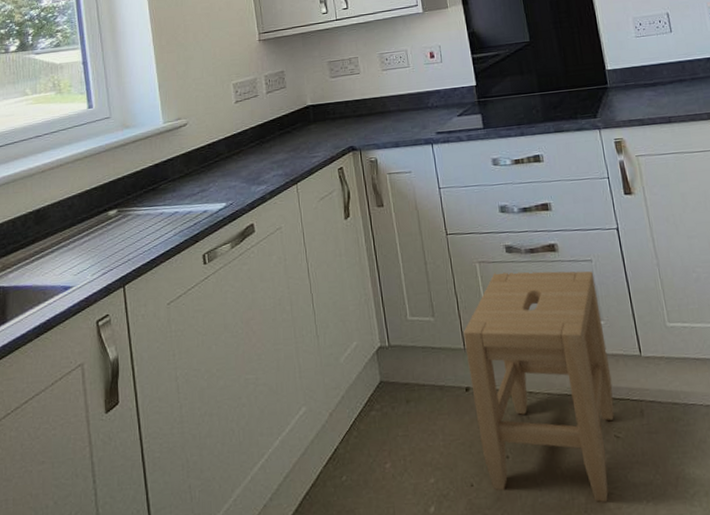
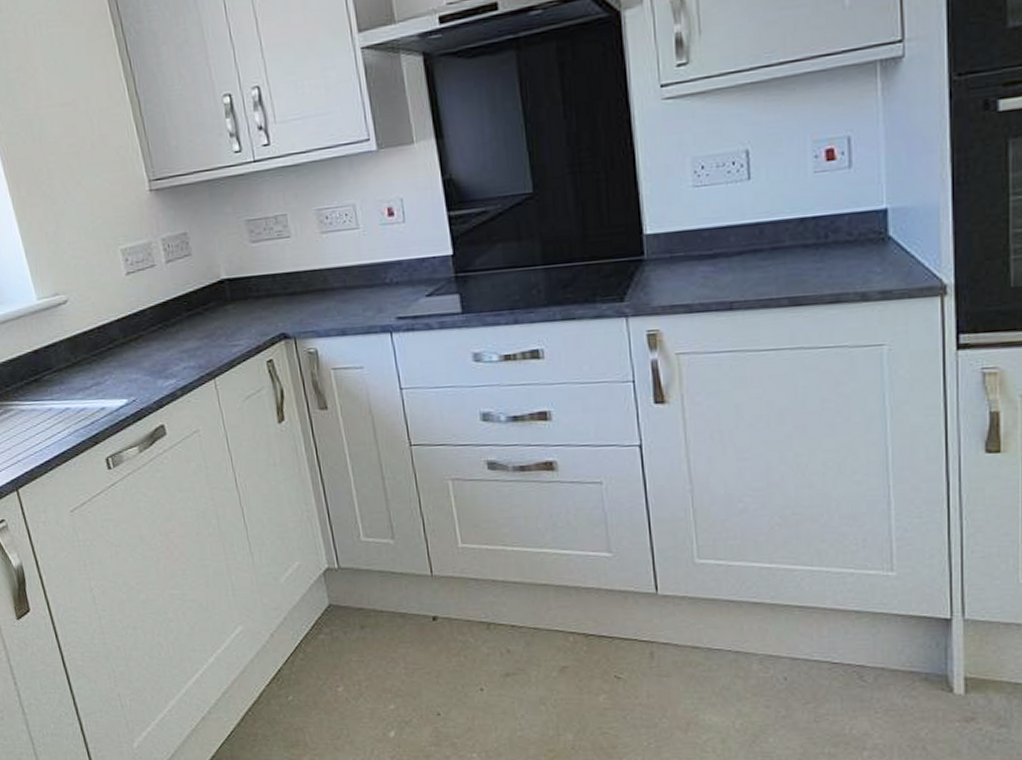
stool: present [463,271,614,503] -> none [431,491,617,742]

